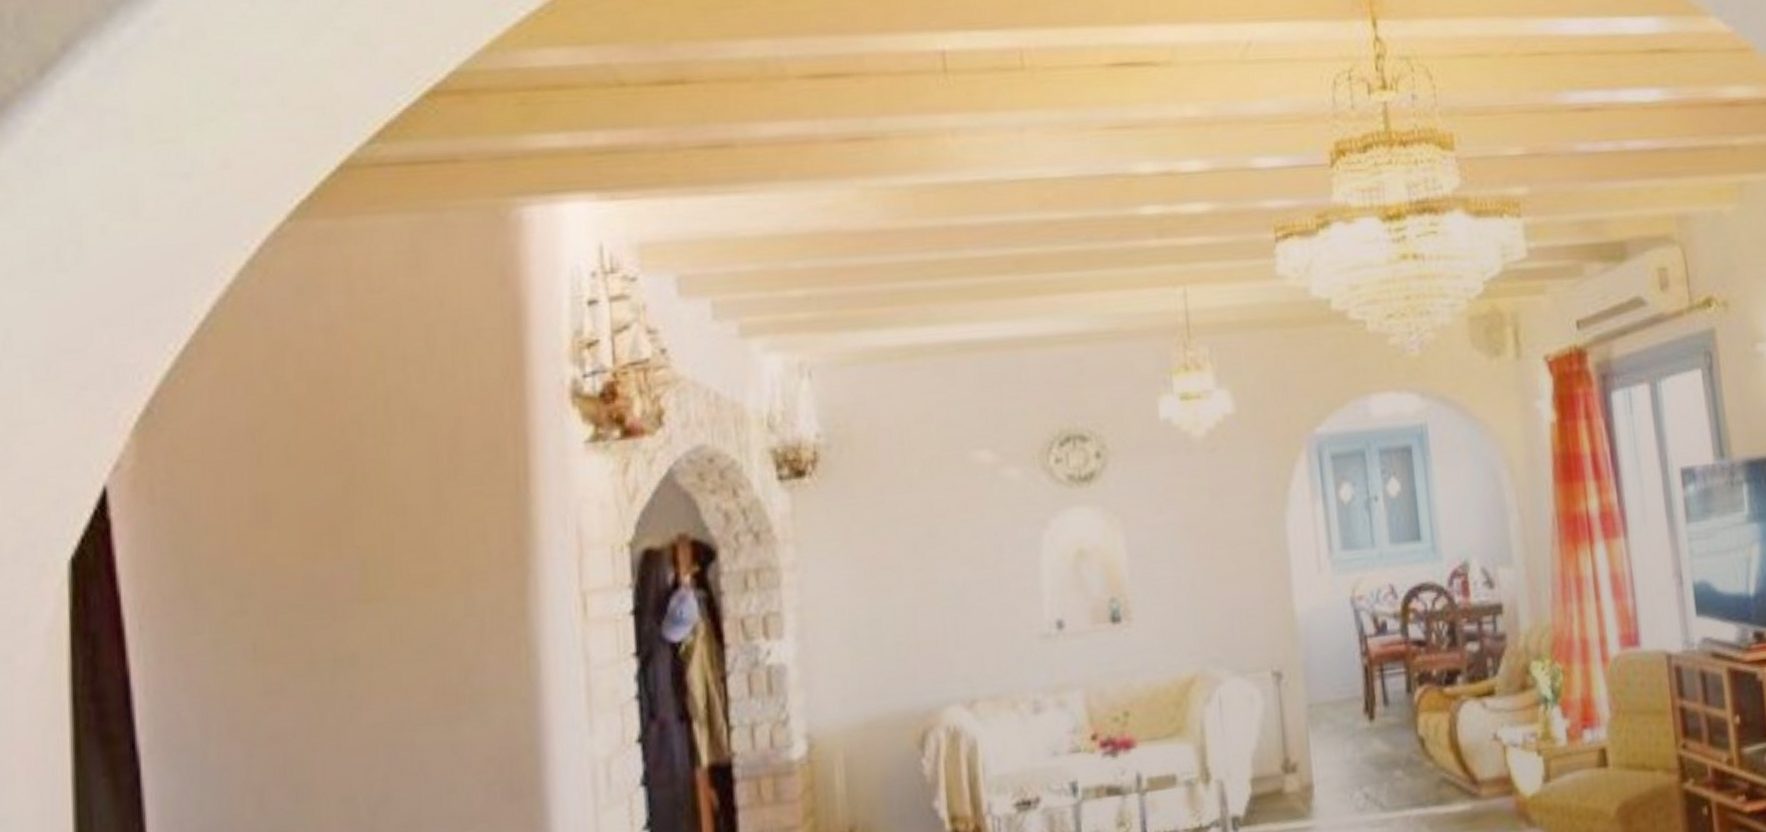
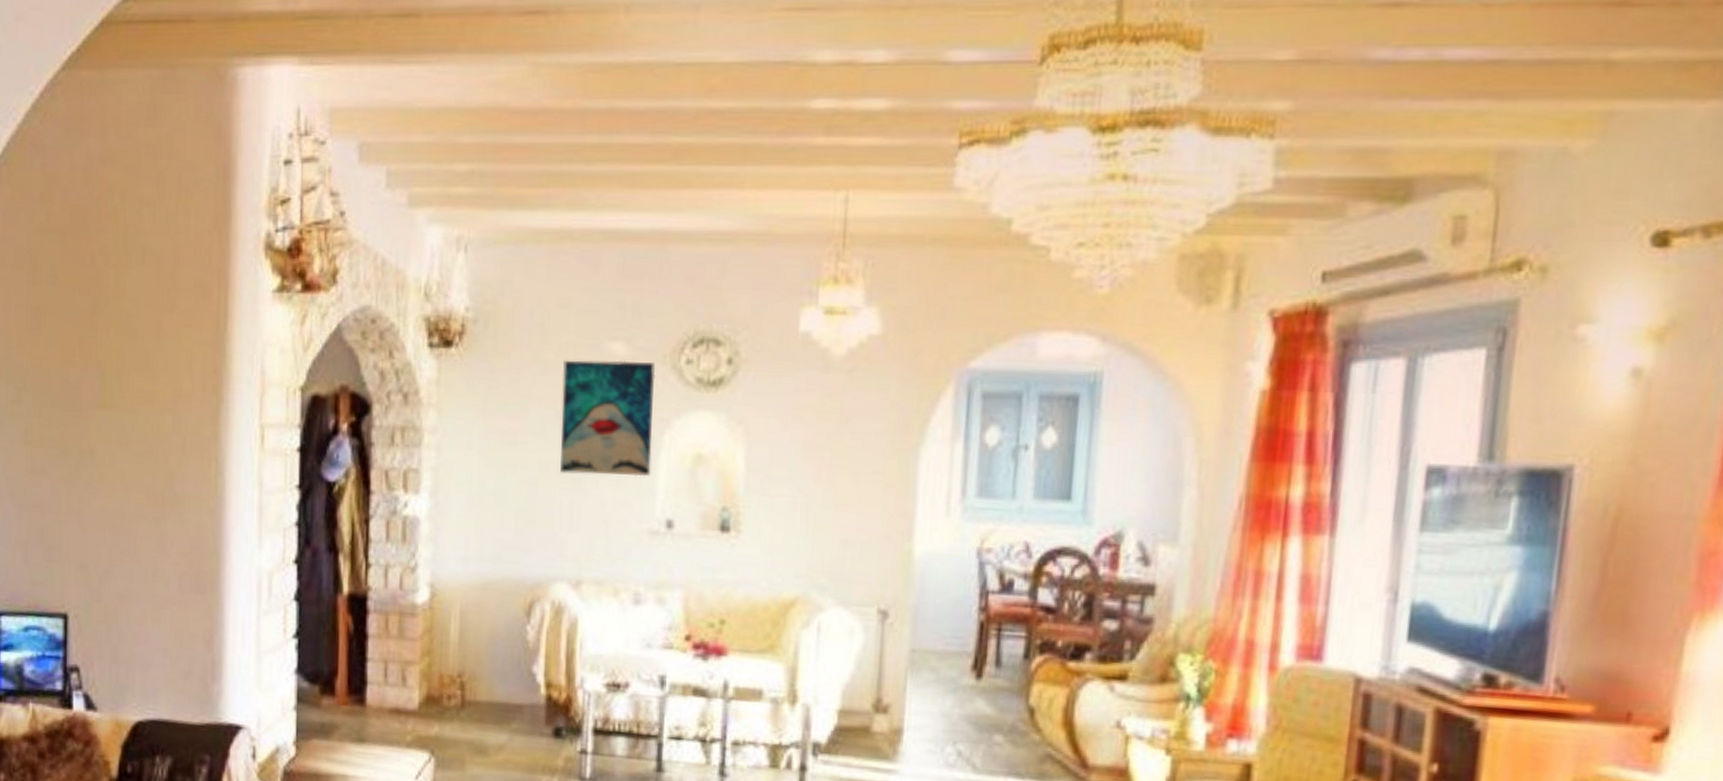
wall art: none [929,466,1034,592] -> present [560,360,656,477]

